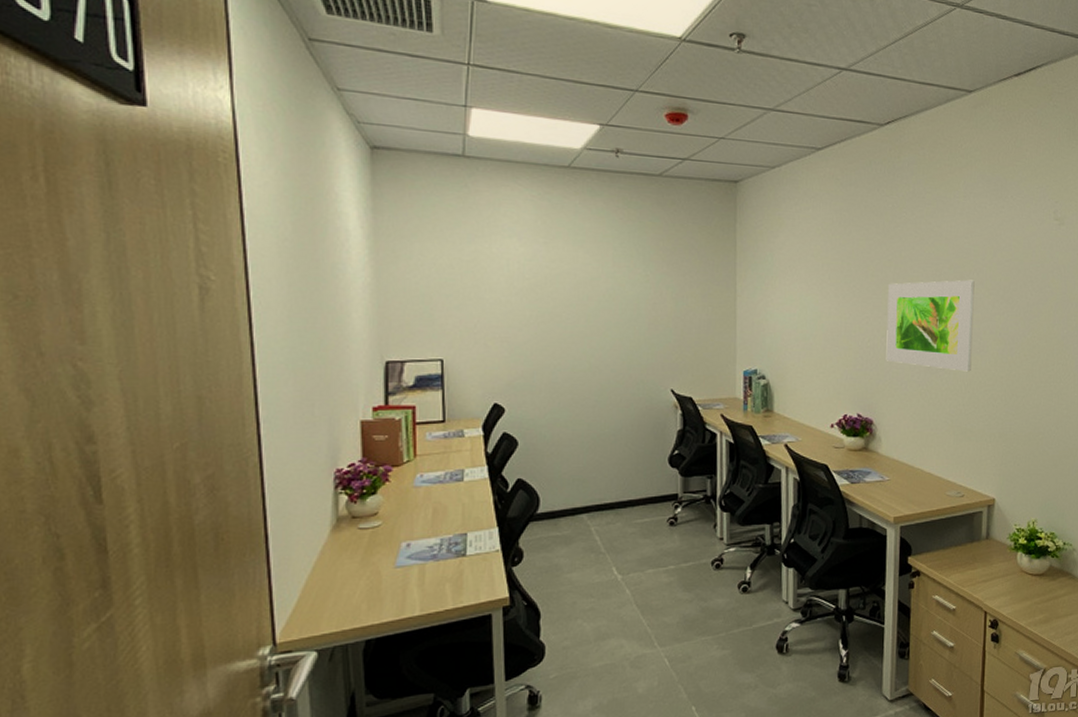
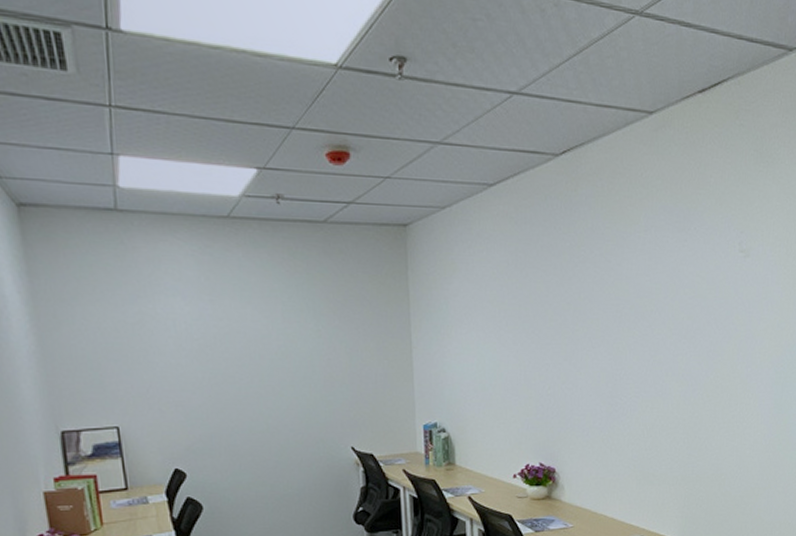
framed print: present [886,279,975,372] -> none [567,320,657,416]

